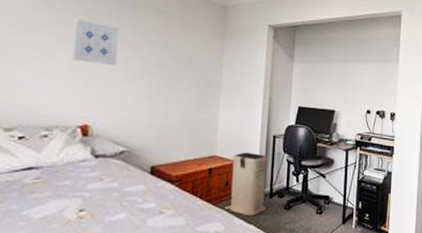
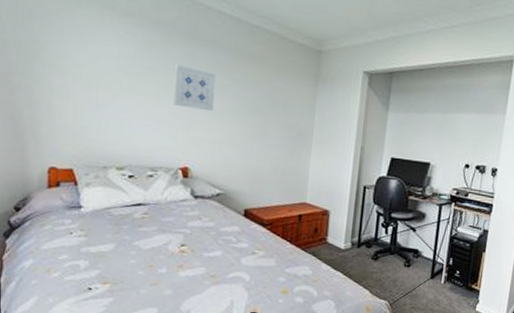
laundry basket: present [224,152,267,216] -> none [312,200,357,264]

